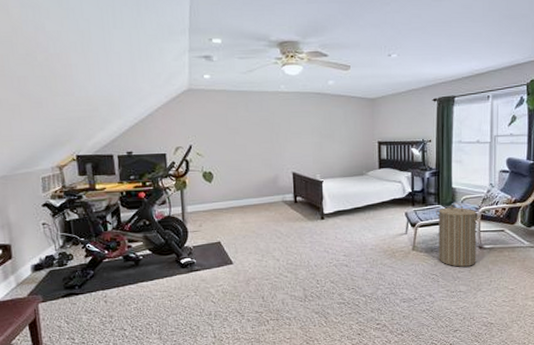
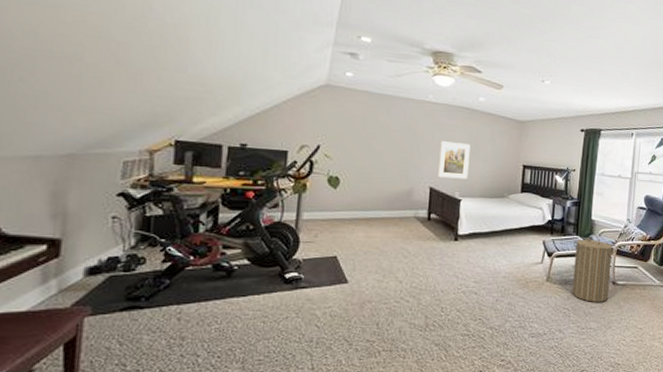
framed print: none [297,127,327,163] -> present [438,141,471,179]

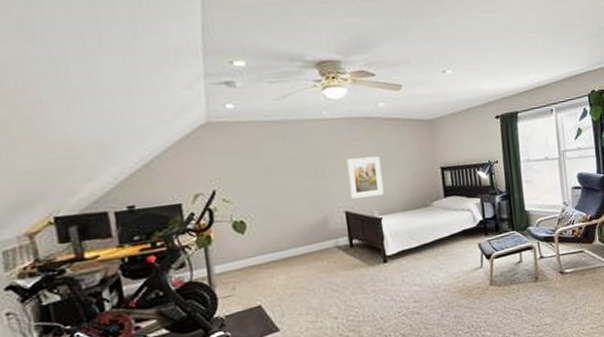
laundry hamper: present [572,234,617,302] -> none [510,226,559,298]

